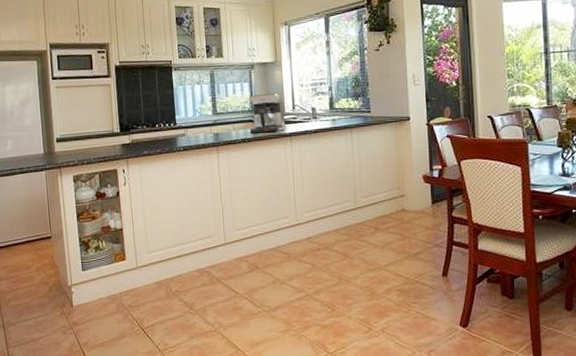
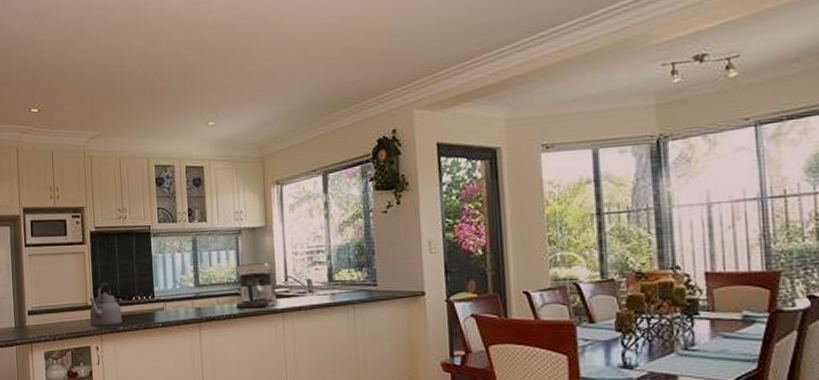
kettle: none [114,112,147,152] -> present [88,282,122,327]

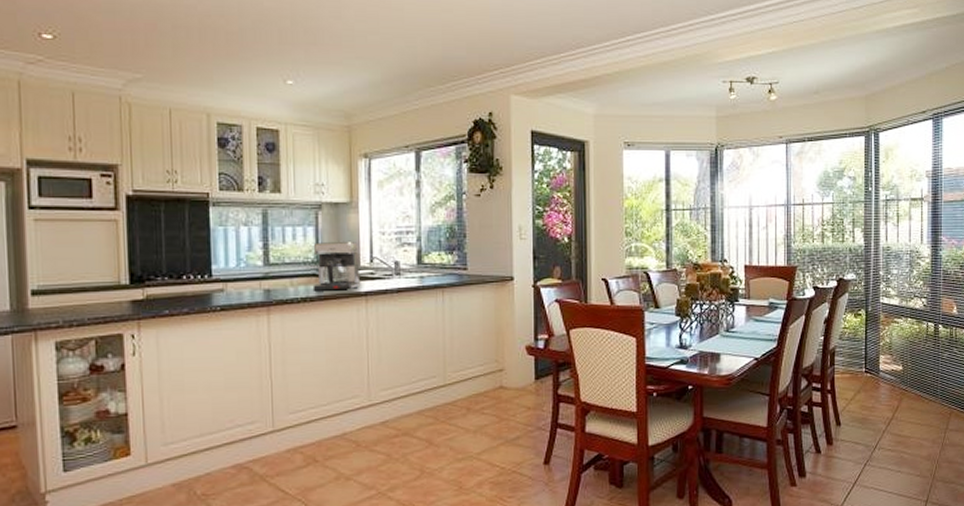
kettle: present [88,282,122,327] -> none [122,257,168,311]

